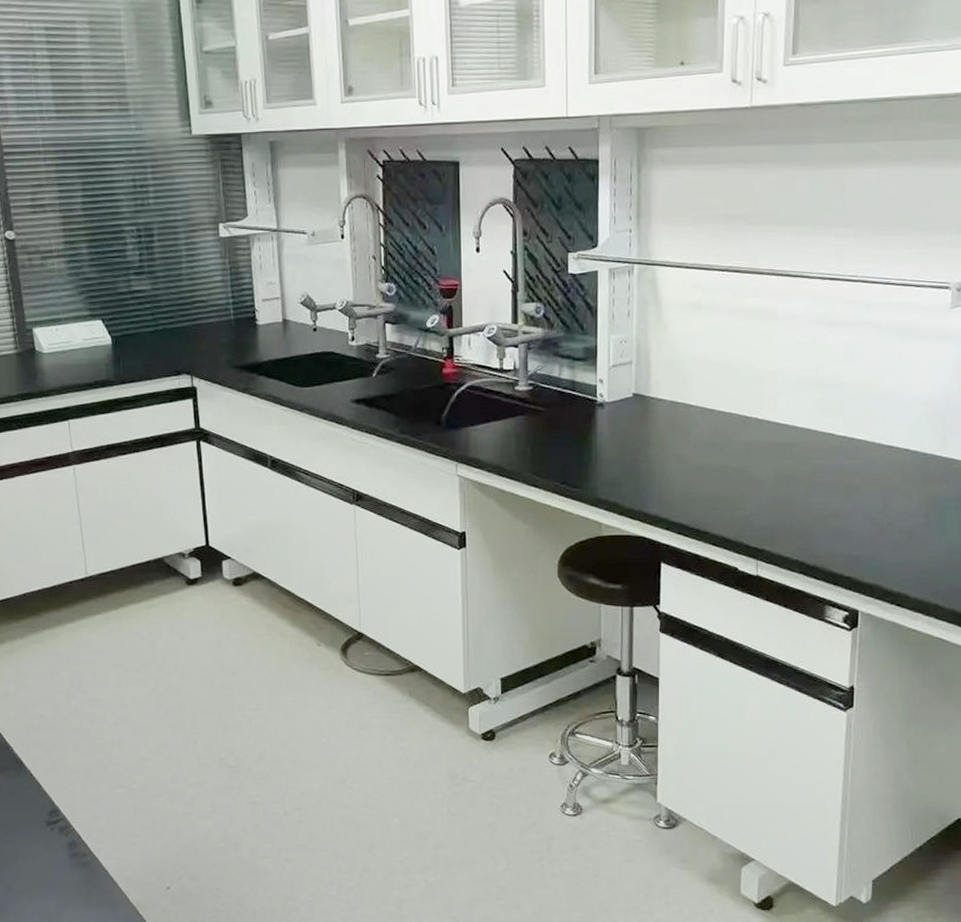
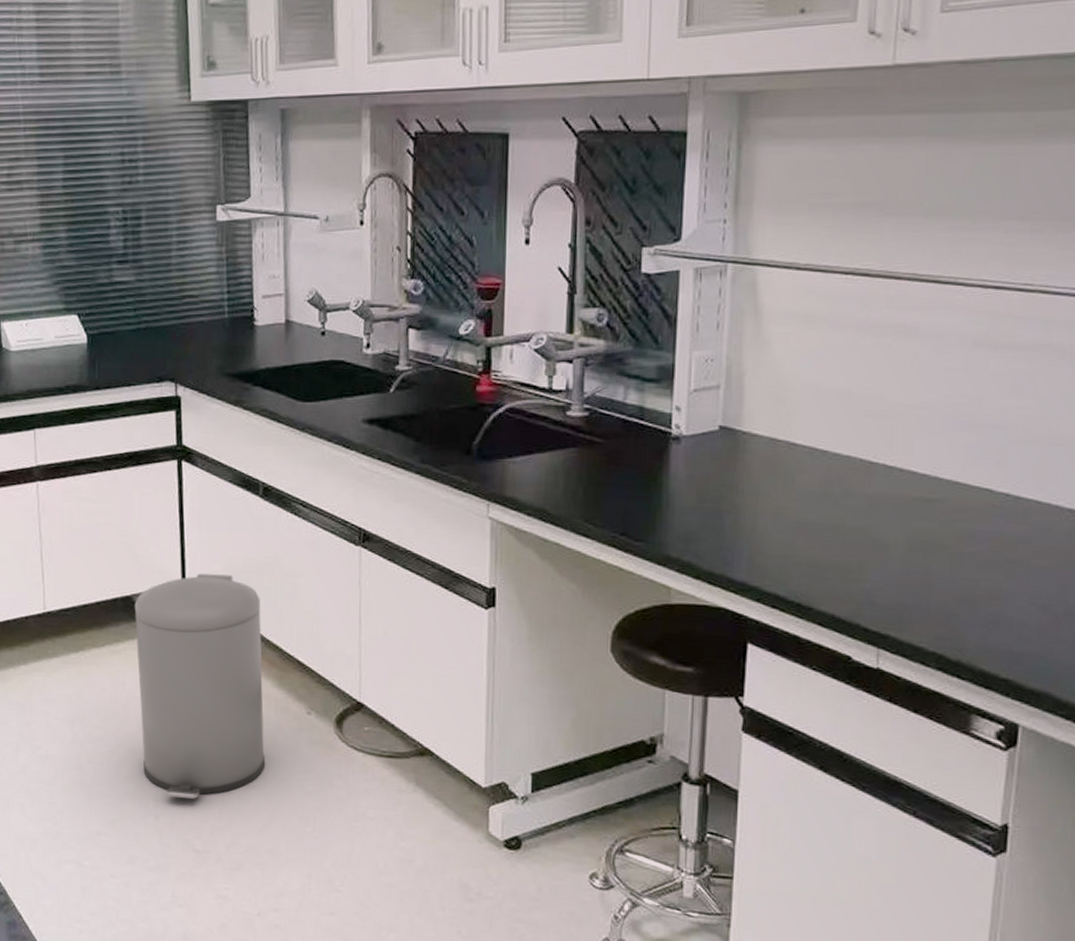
pedal bin: none [165,535,284,724] -> present [134,573,265,799]

